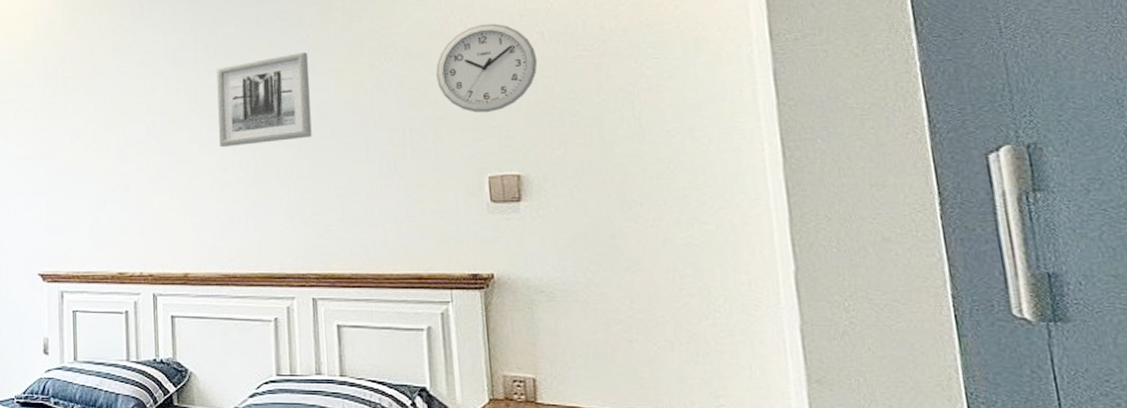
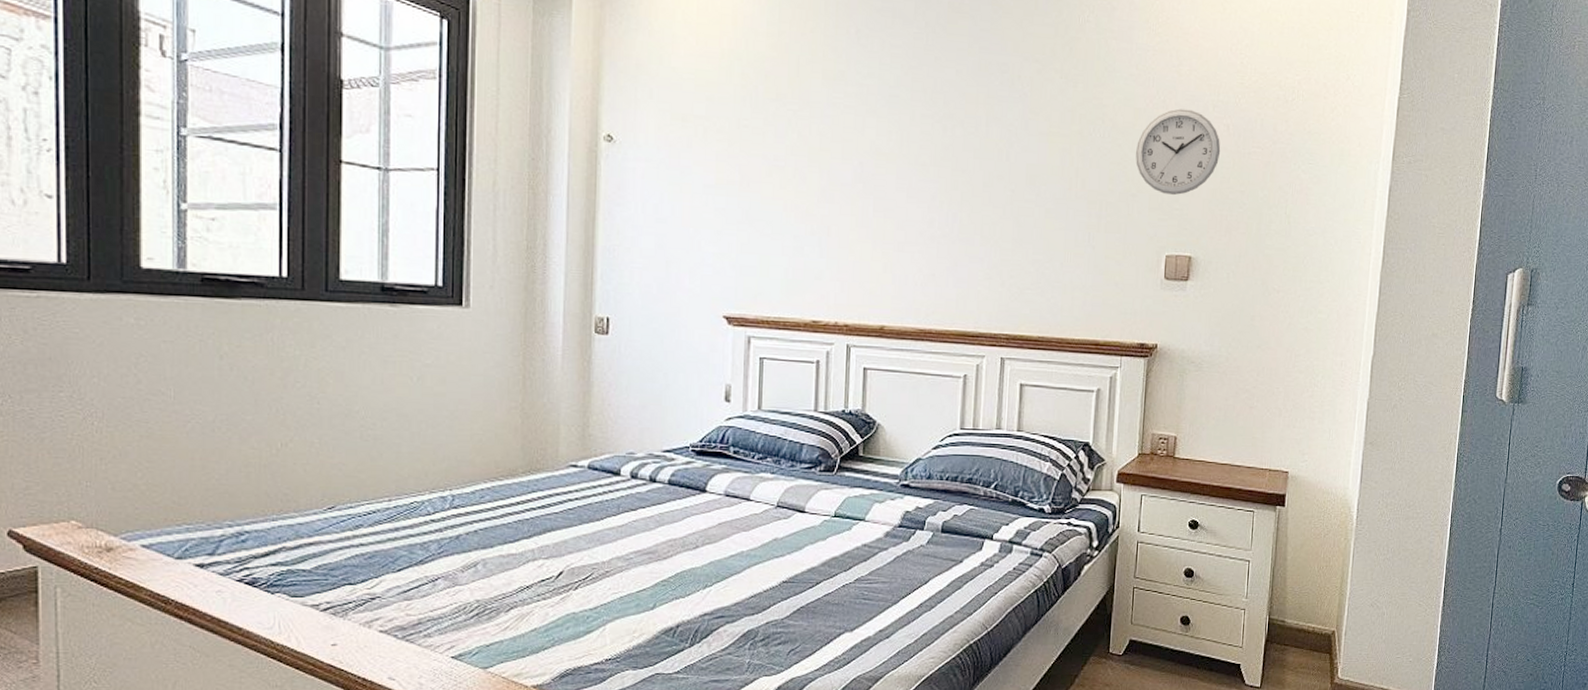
wall art: present [216,52,312,148] -> none [927,110,1024,200]

